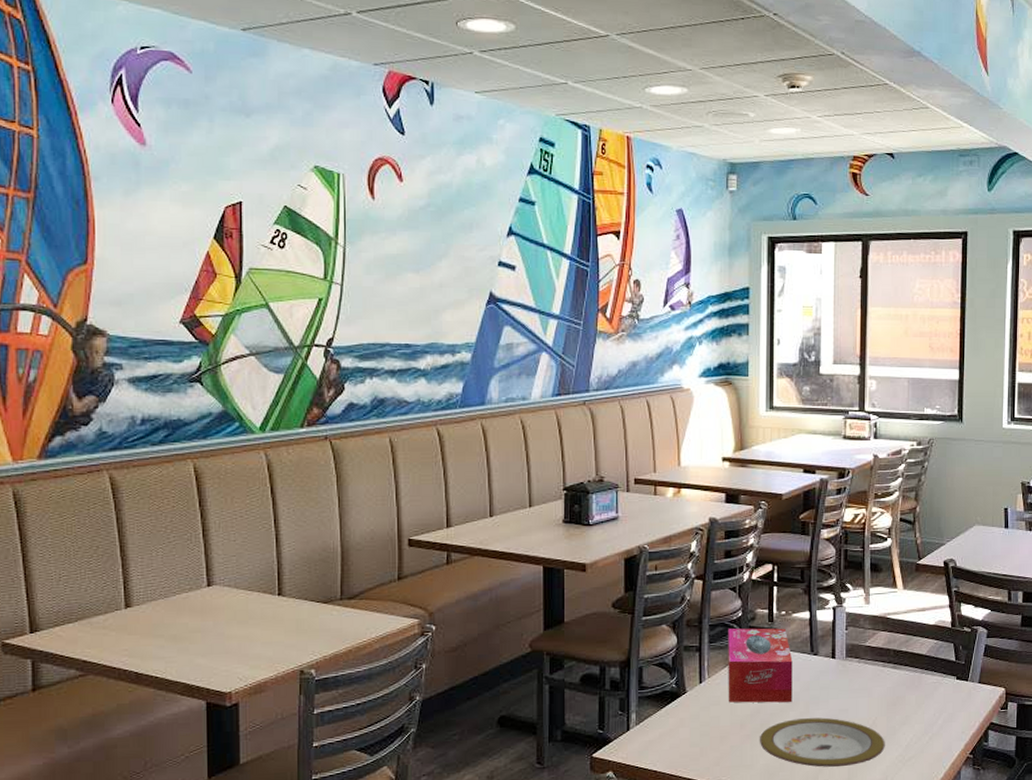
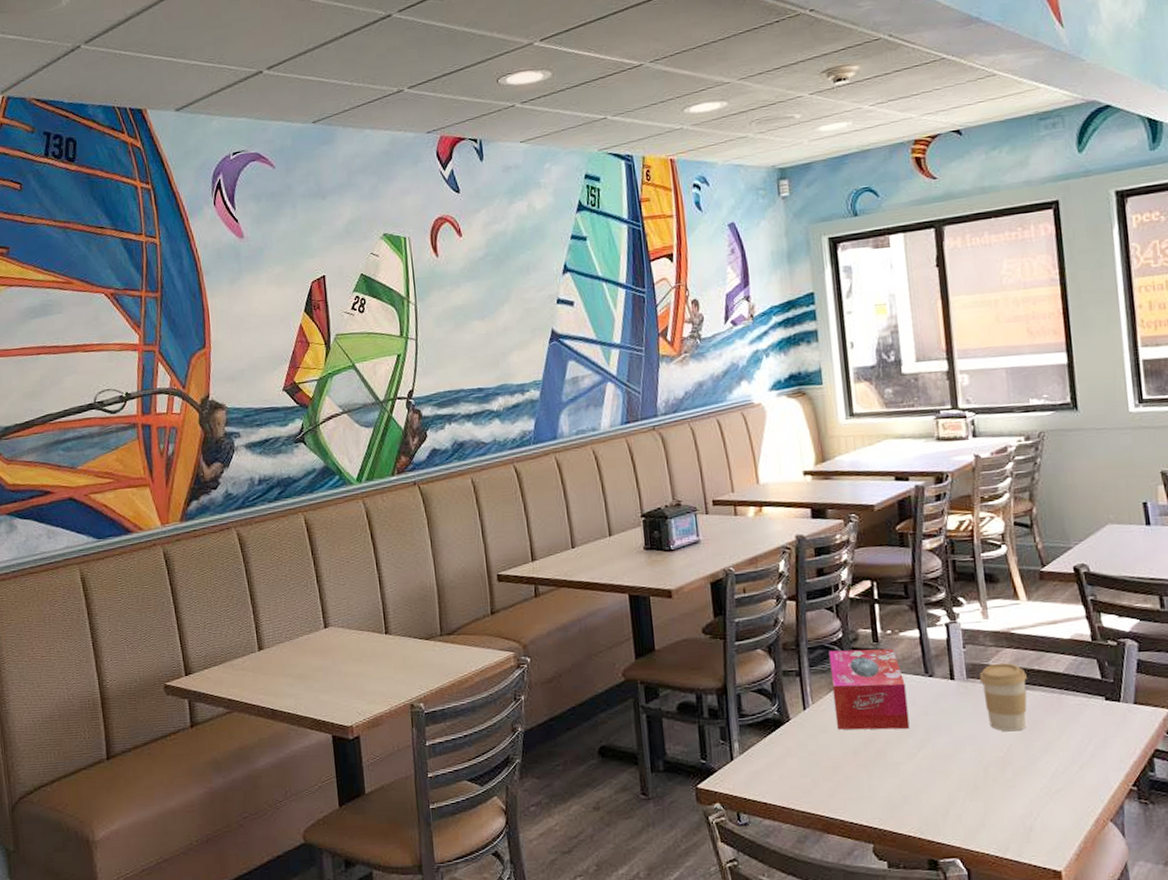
plate: present [760,717,885,767] -> none [877,745,1026,800]
coffee cup: none [856,644,896,706] -> present [979,662,1027,732]

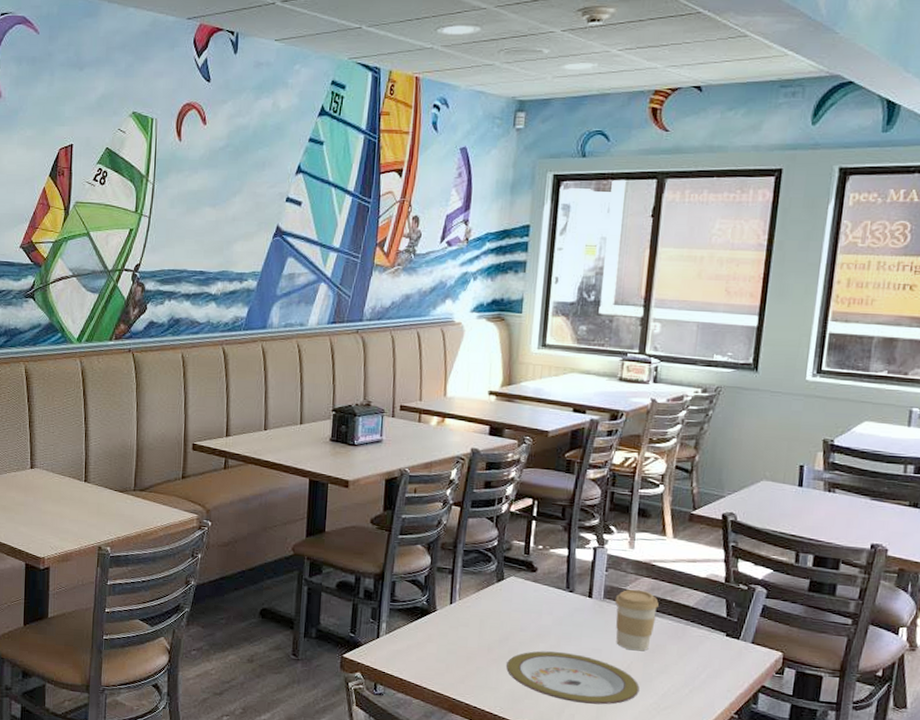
tissue box: present [829,648,910,730] -> none [477,556,547,635]
plate: none [877,745,1026,800] -> present [506,651,640,705]

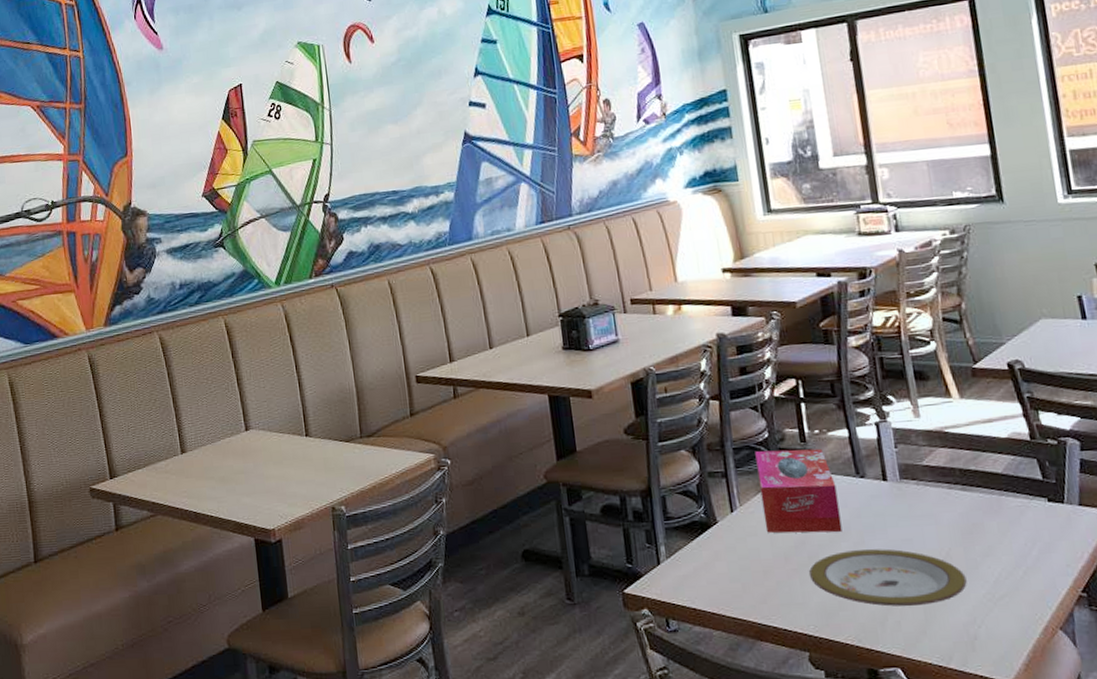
tissue box: none [477,556,547,635] -> present [755,448,842,533]
coffee cup: present [614,589,659,651] -> none [912,462,965,535]

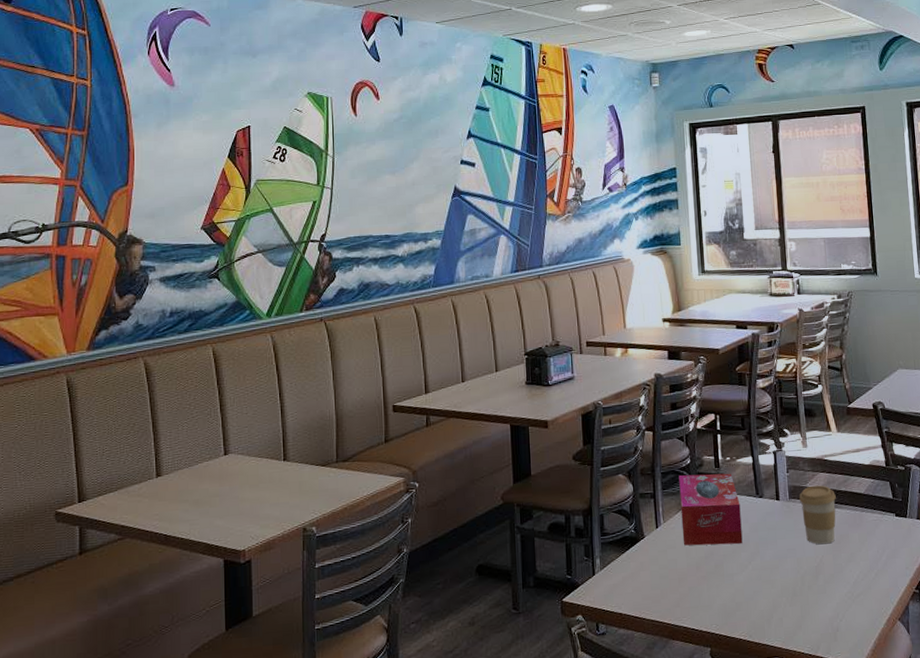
plate: present [809,549,967,606] -> none [715,557,834,606]
coffee cup: none [912,462,965,535] -> present [799,485,836,545]

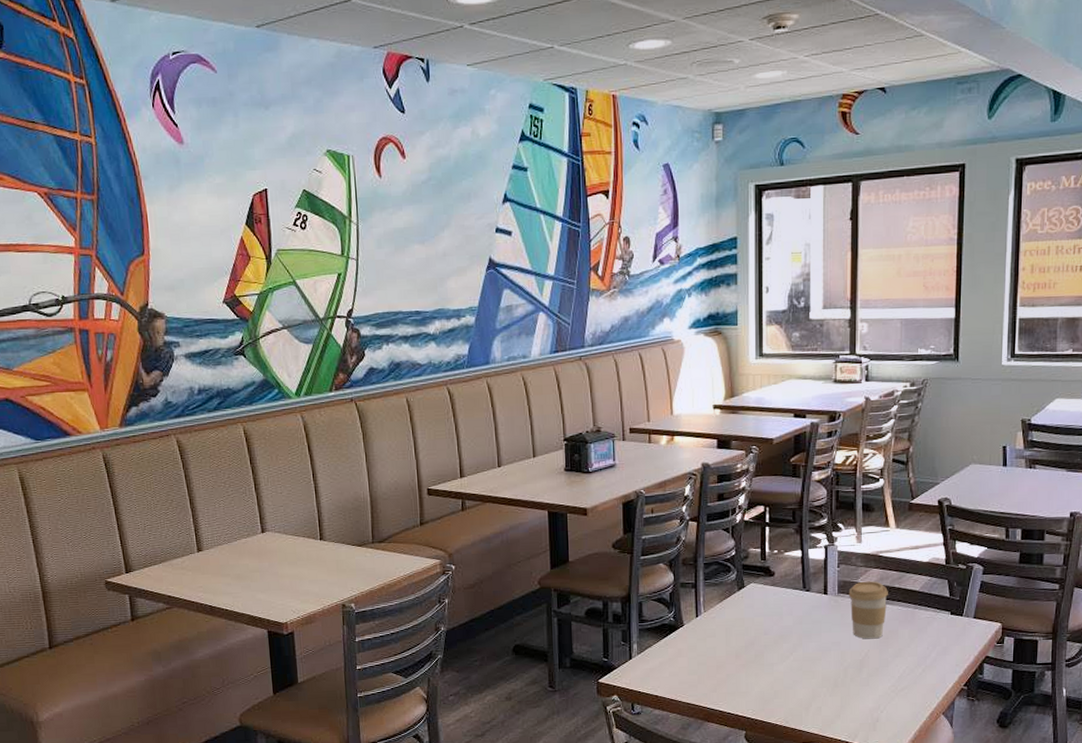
tissue box: present [679,473,743,546] -> none [722,566,786,636]

